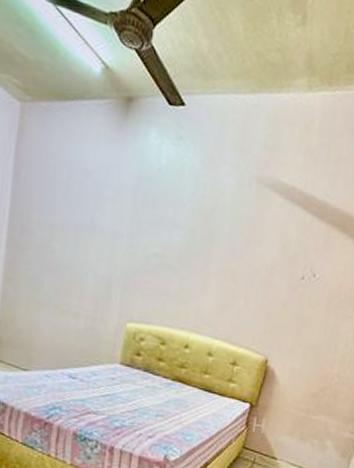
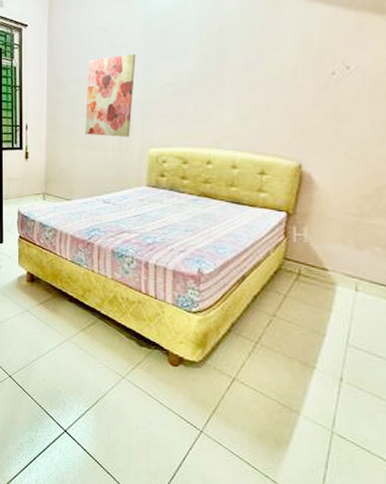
wall art: none [54,204,123,306] -> present [85,53,136,137]

